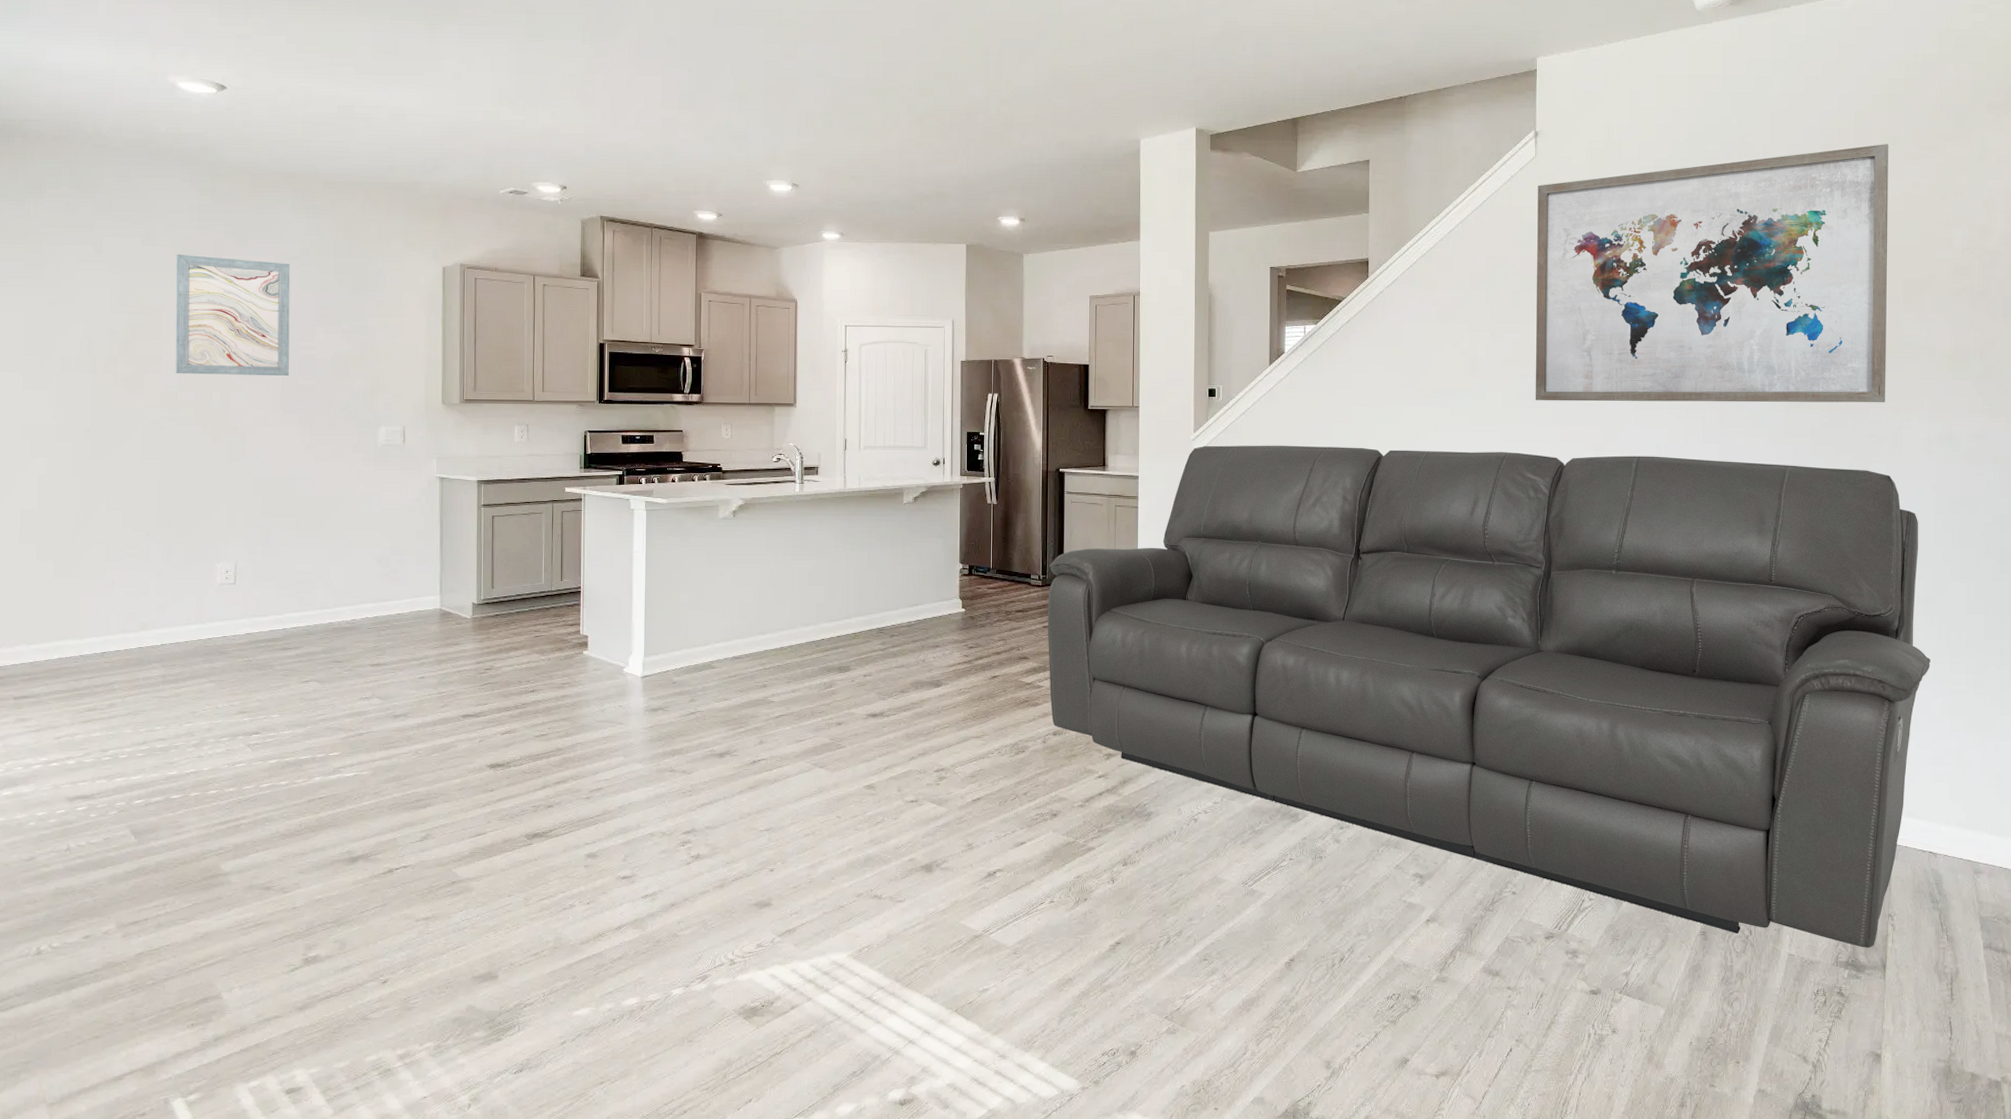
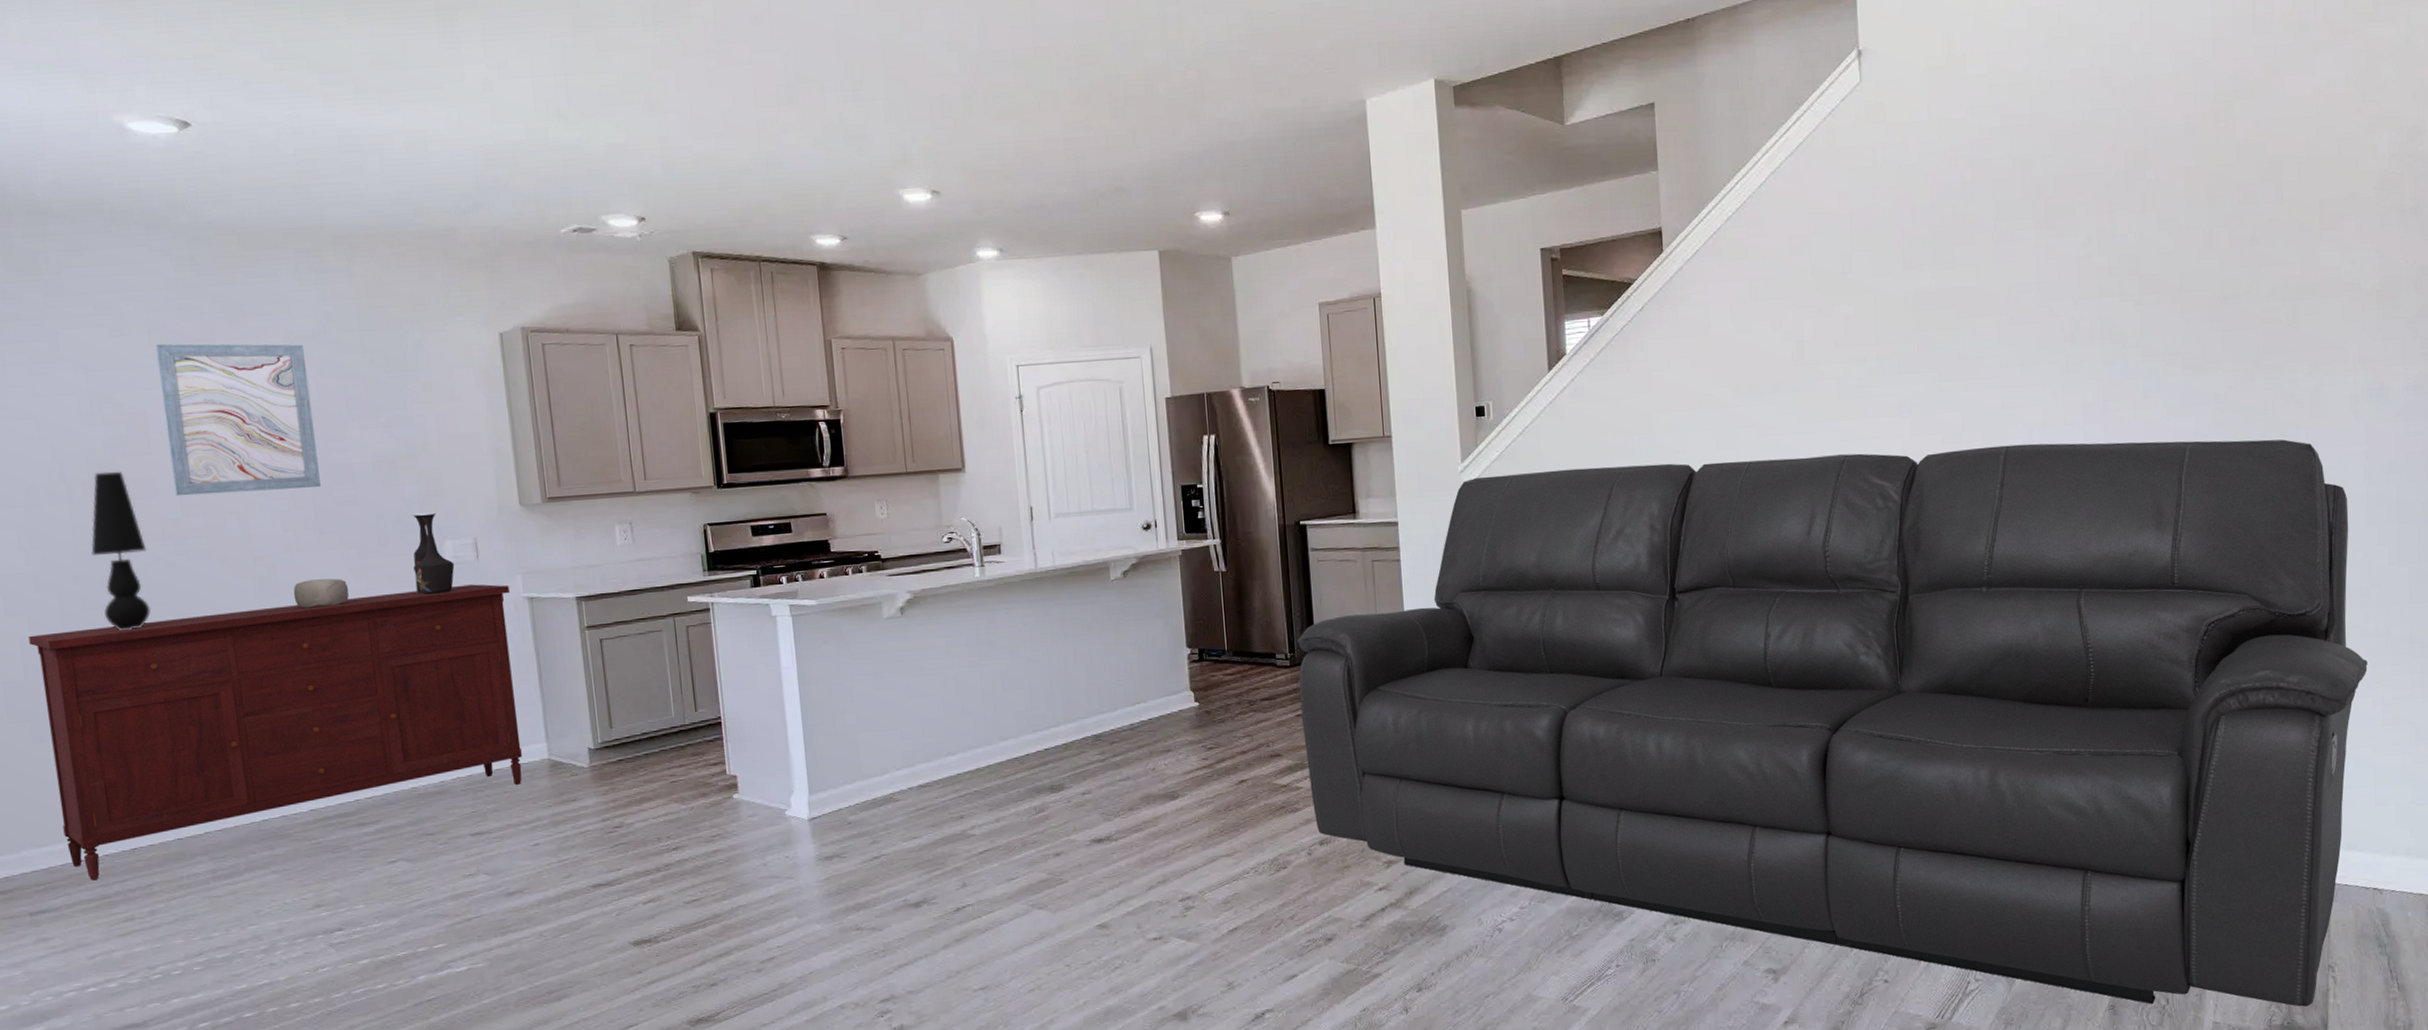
sideboard: none [46,463,426,675] -> present [28,584,522,881]
table lamp: none [104,350,147,476] -> present [91,471,152,630]
decorative bowl: none [256,449,300,471] -> present [293,578,349,609]
vase: none [353,403,385,468] -> present [412,512,455,594]
wall art: present [1535,144,1889,403] -> none [1865,31,2303,388]

